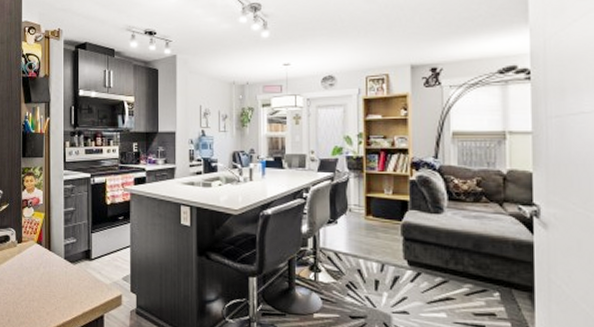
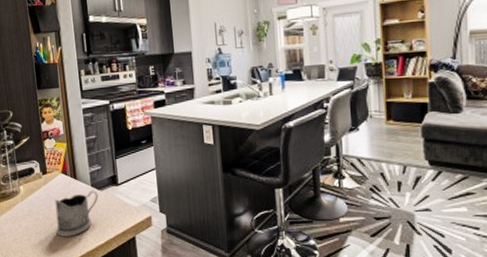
tea glass holder: none [24,263,71,310] -> present [55,190,99,236]

